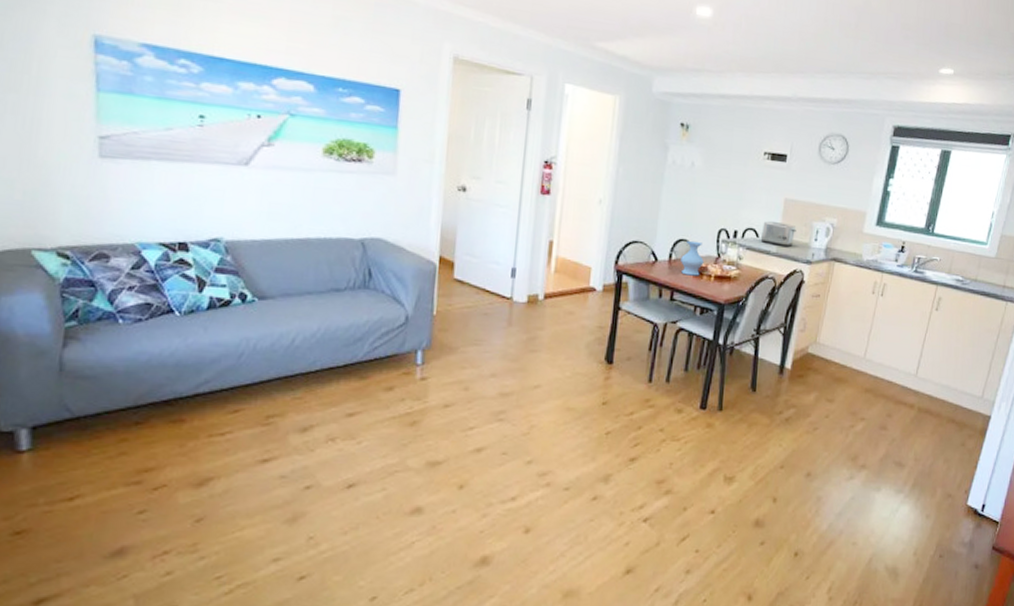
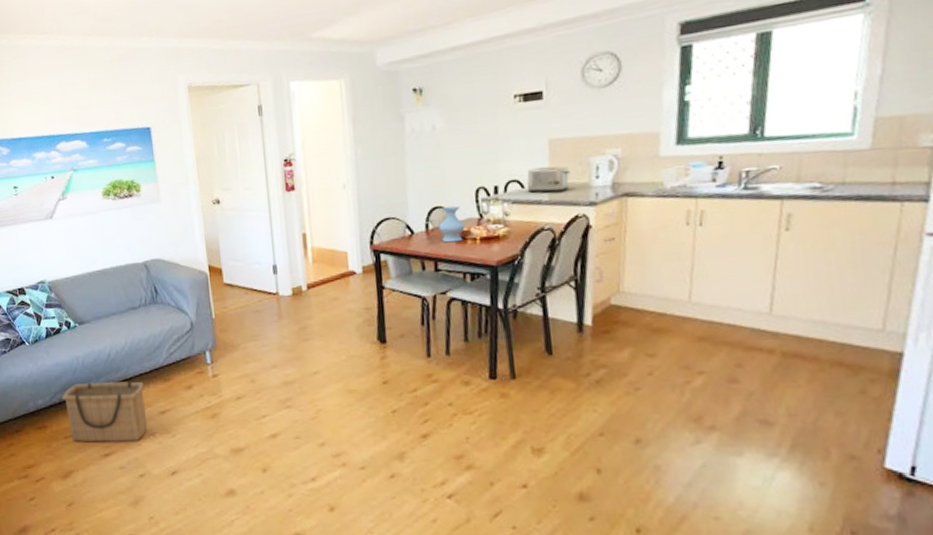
basket: none [214,371,333,446] -> present [62,381,148,442]

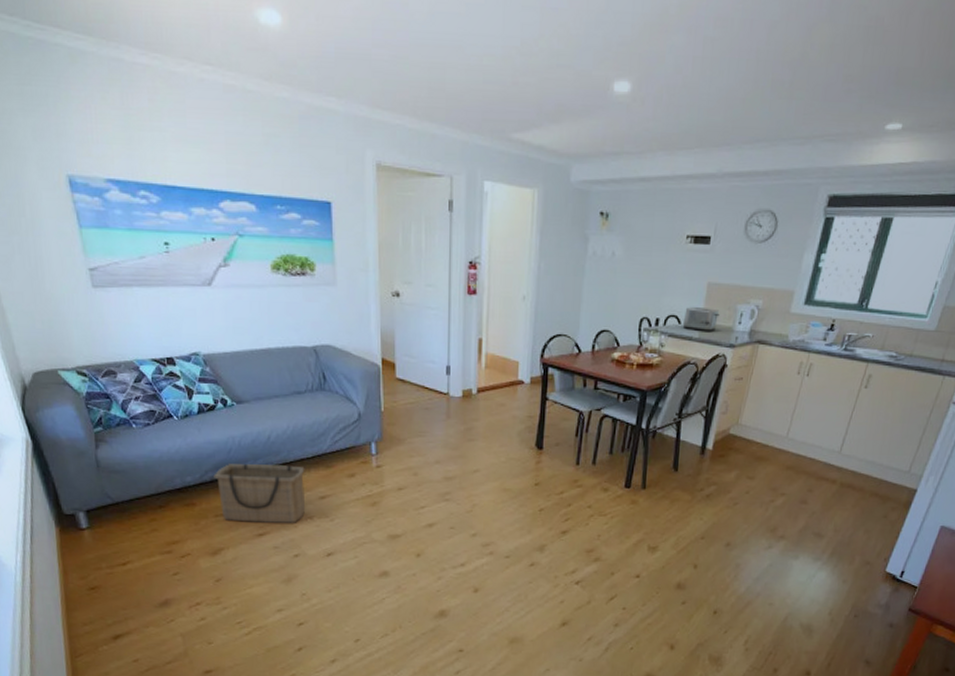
vase: present [439,205,465,243] -> none [603,331,626,365]

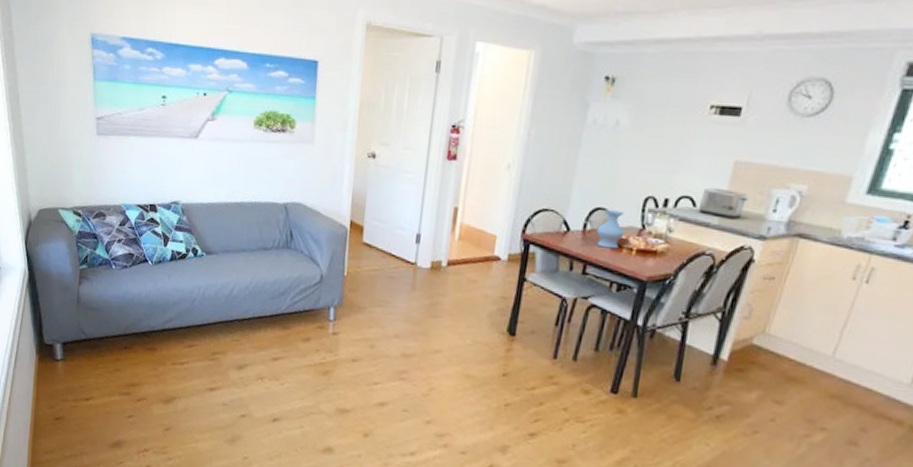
basket: present [213,464,306,523] -> none [176,313,262,382]
vase: none [603,331,626,365] -> present [597,209,625,249]

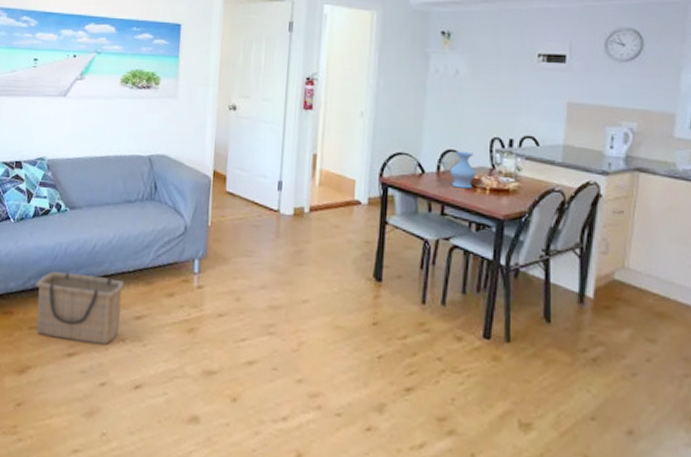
basket: none [176,313,262,382] -> present [35,271,125,345]
toaster: present [698,187,749,220] -> none [541,127,585,157]

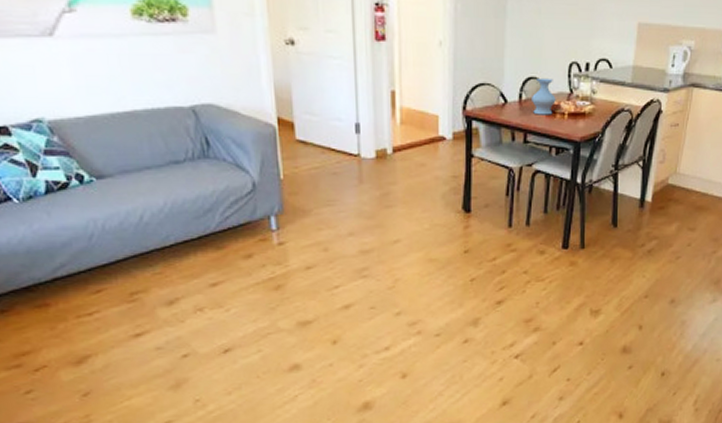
basket: present [35,271,125,345] -> none [71,249,194,322]

